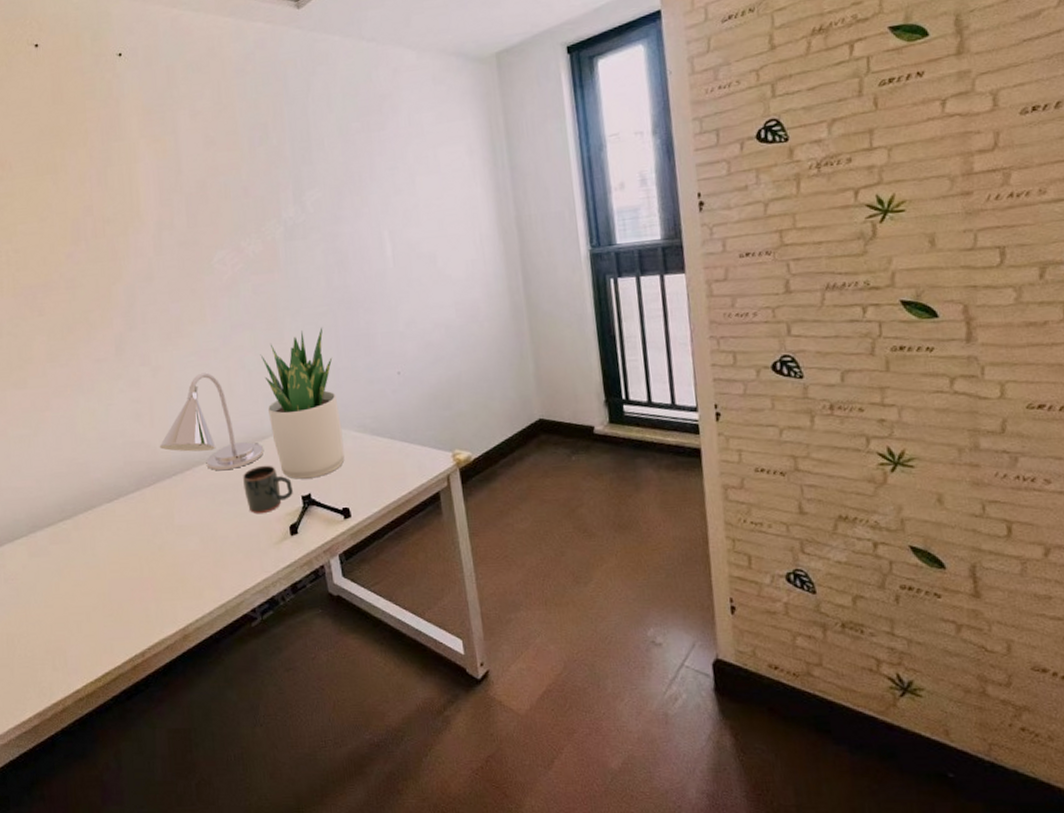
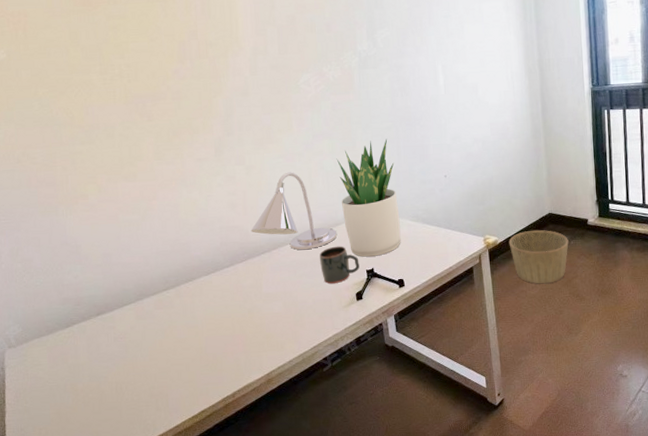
basket: none [486,441,569,515] -> present [509,230,569,284]

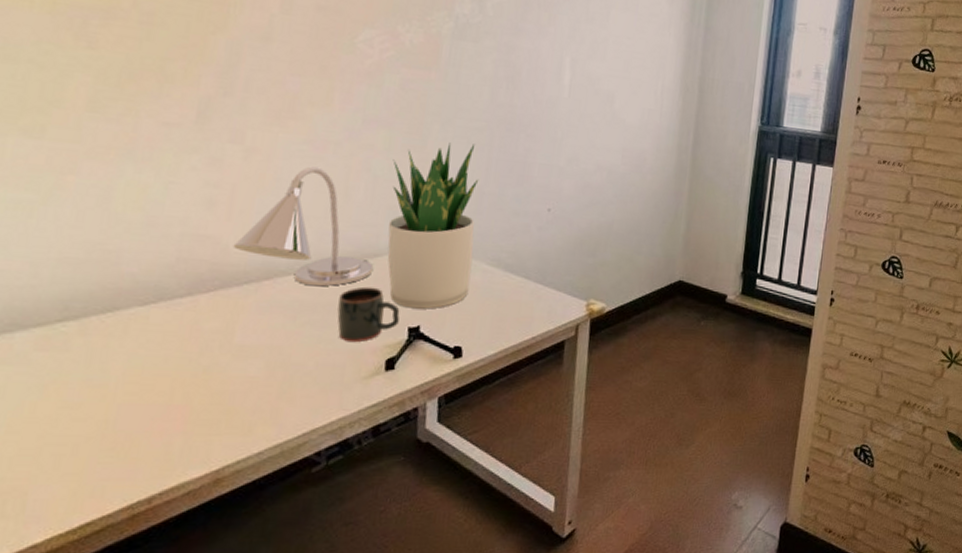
basket: present [509,230,569,284] -> none [619,300,698,375]

